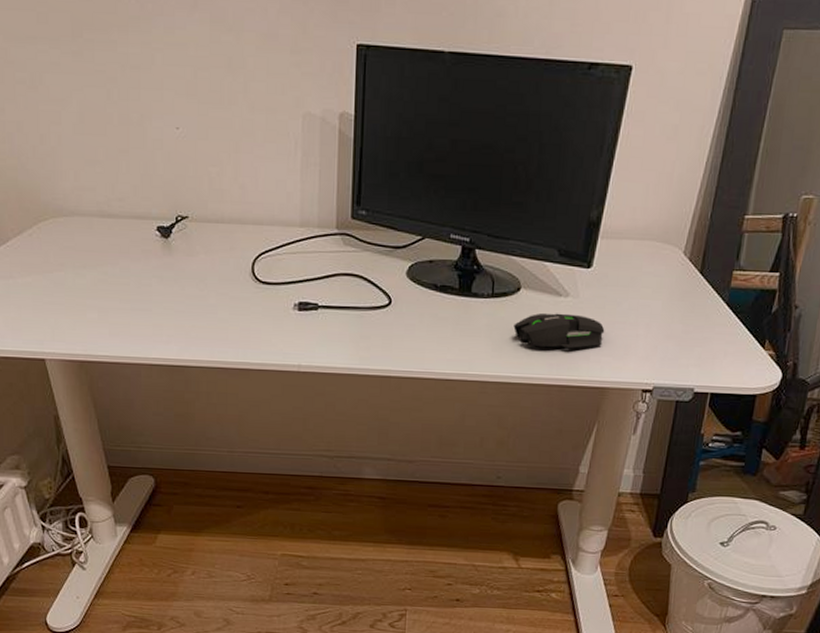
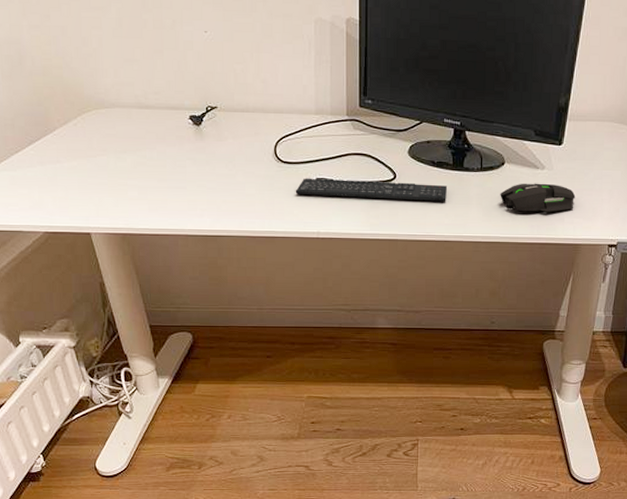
keyboard: none [274,301,452,332] -> present [295,178,448,201]

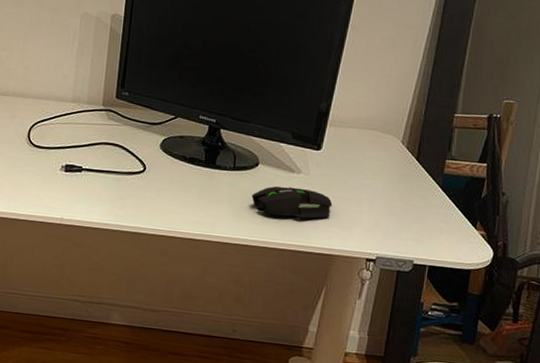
keyboard: present [295,178,448,201] -> none [43,163,198,198]

